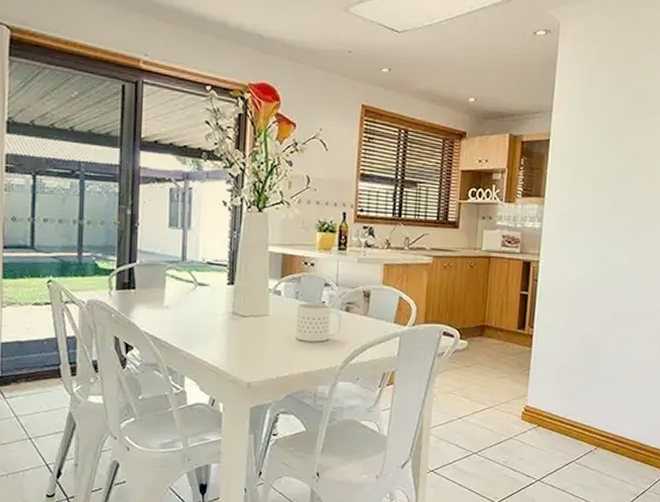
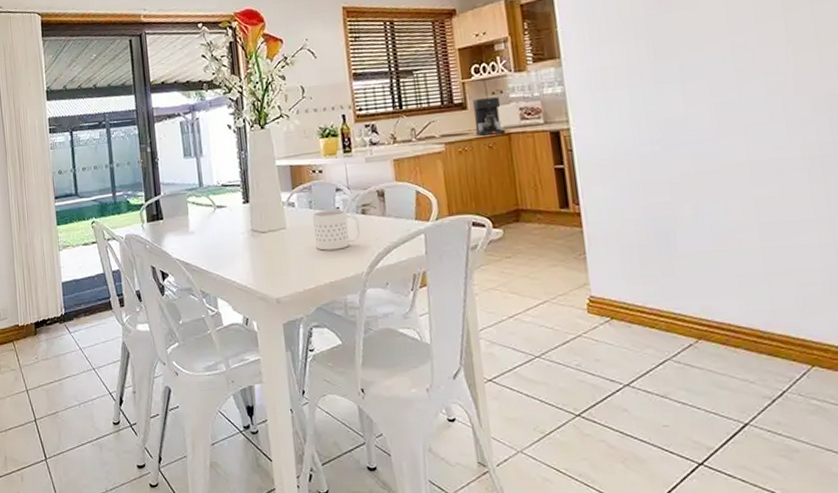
coffee maker: none [462,221,488,257] -> present [472,97,506,137]

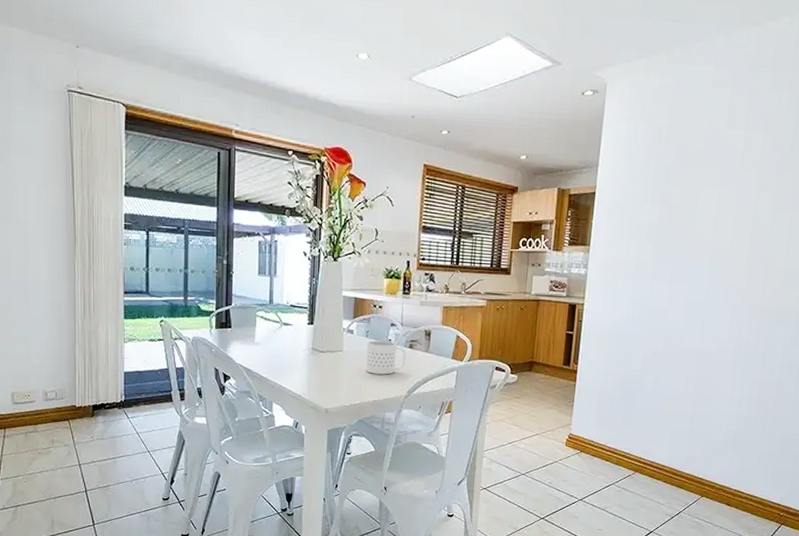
coffee maker: present [472,97,506,137] -> none [513,267,537,300]

